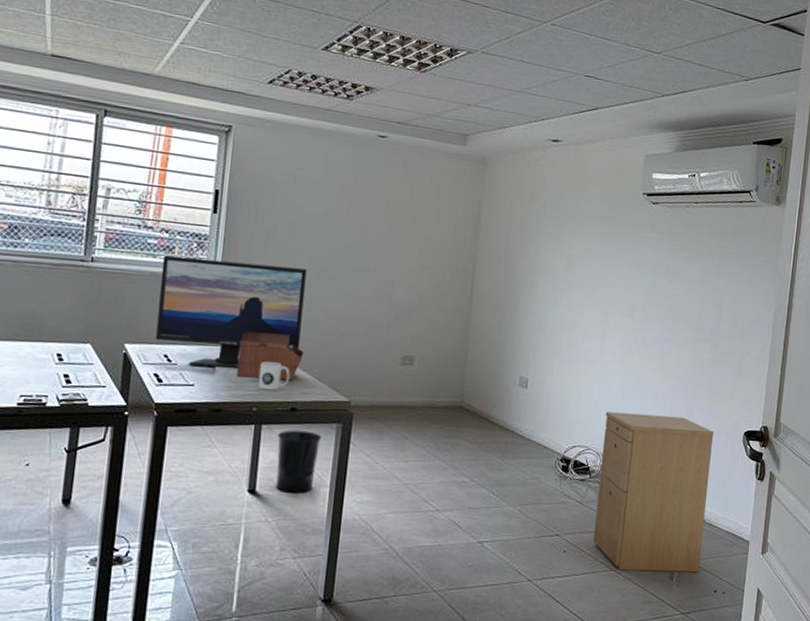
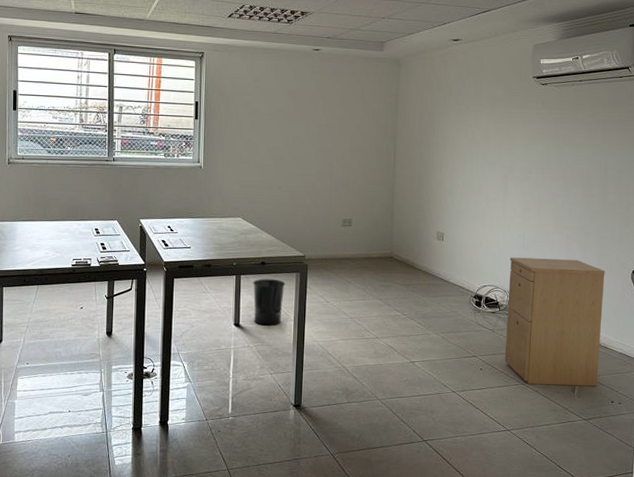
computer monitor: present [155,255,307,370] -> none [161,153,266,235]
sewing box: present [236,331,304,381] -> none [220,206,268,242]
mug: present [258,362,290,390] -> none [236,228,259,249]

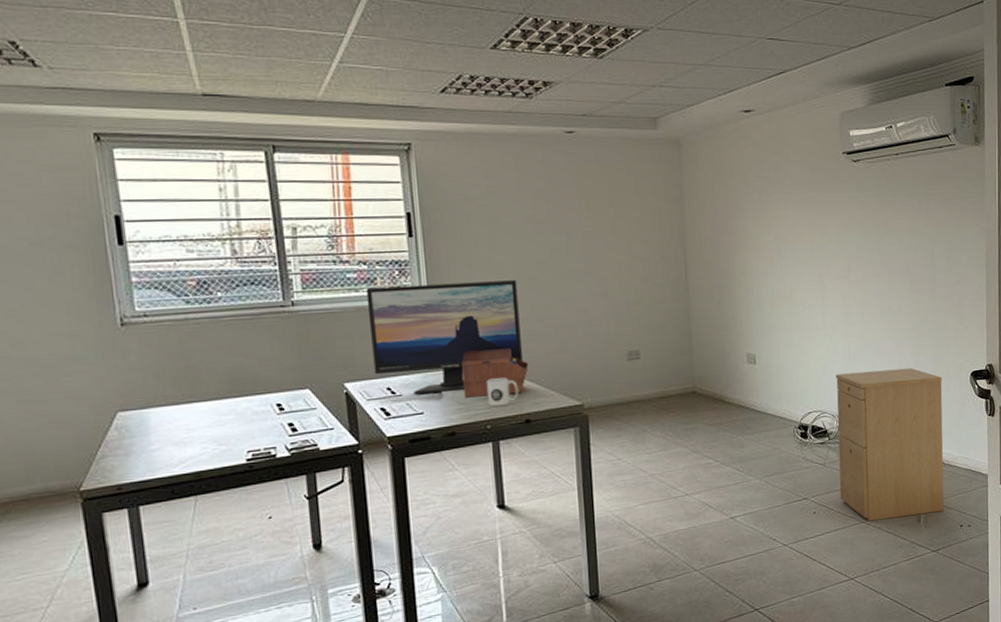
computer monitor: none [161,153,266,235] -> present [366,280,522,395]
sewing box: none [220,206,268,242] -> present [462,348,529,398]
mug: none [236,228,259,249] -> present [486,378,519,407]
waste bin: present [253,278,286,326] -> none [517,439,562,502]

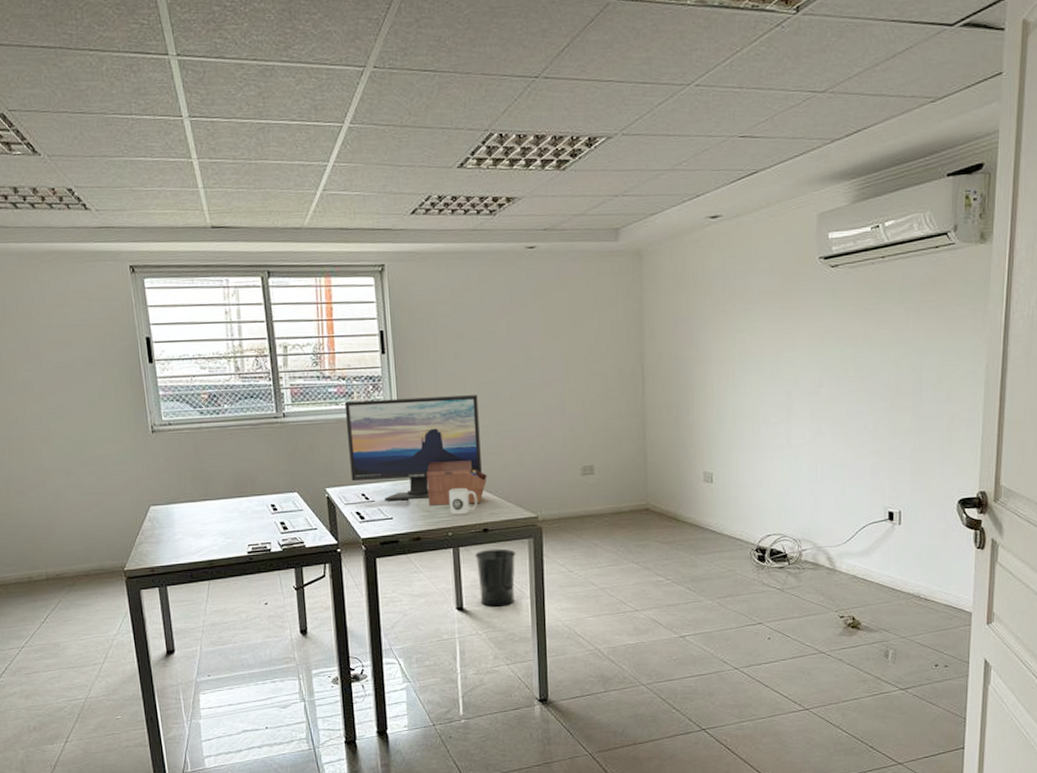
waste bin: none [517,439,562,502] -> present [475,548,516,607]
filing cabinet: present [835,368,944,522] -> none [798,492,923,652]

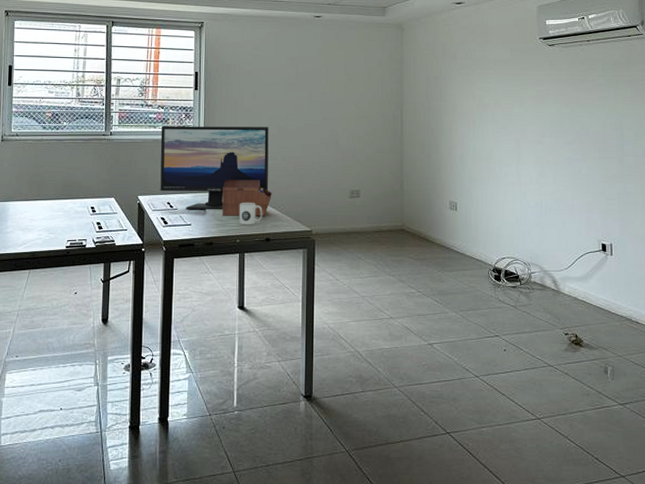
waste bin: present [475,548,516,607] -> none [258,256,292,308]

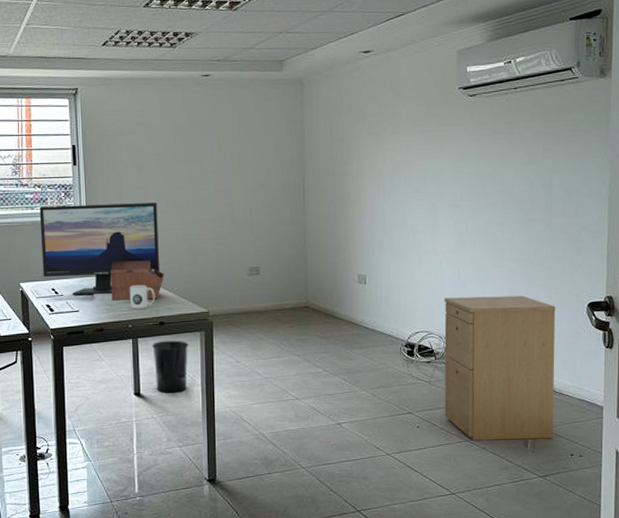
waste bin: none [258,256,292,308] -> present [152,340,189,393]
filing cabinet: none [528,226,632,367] -> present [444,295,556,441]

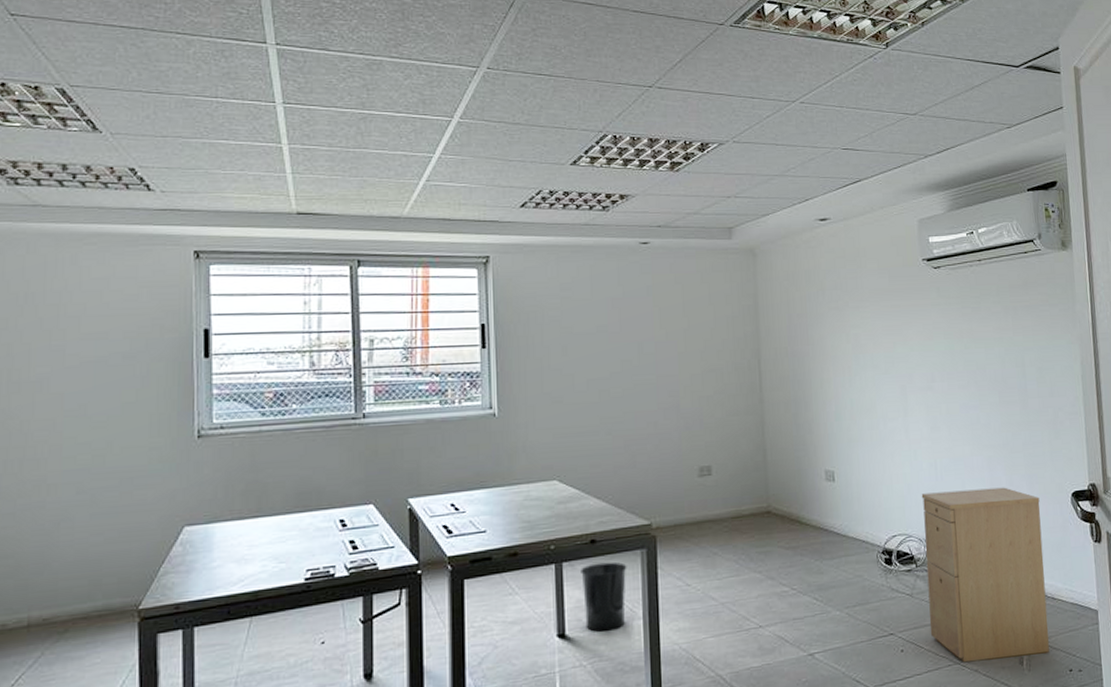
computer monitor: present [39,203,159,296] -> none [436,392,590,512]
sewing box: present [110,260,164,300] -> none [528,463,596,516]
mug: present [129,285,156,309] -> none [551,494,585,525]

